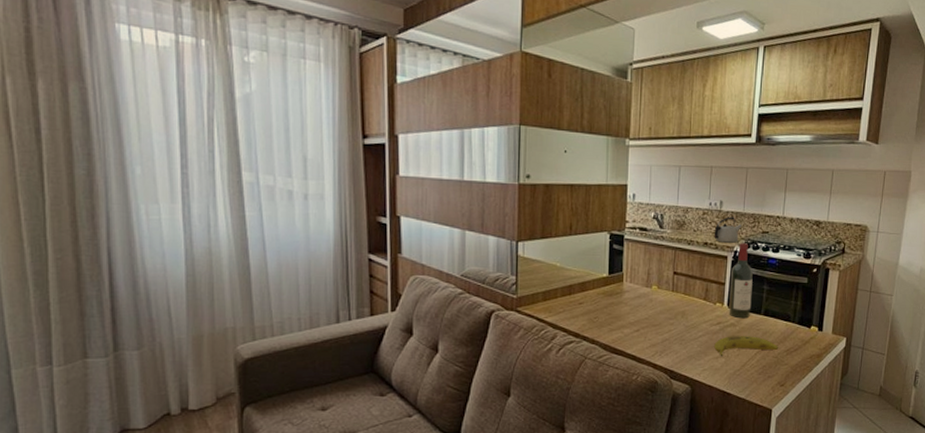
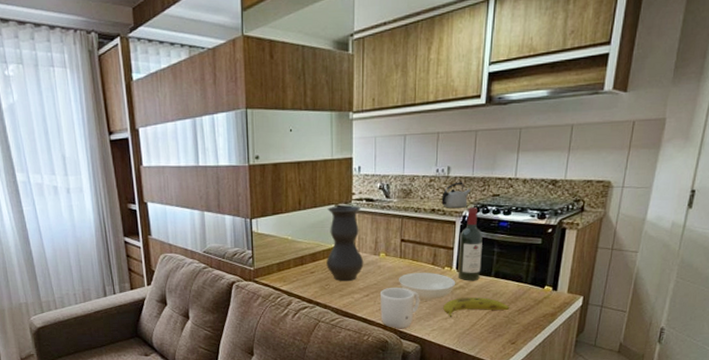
vase: none [596,233,635,314] -> present [326,205,364,281]
mug: none [650,323,692,367] -> present [379,288,420,328]
bowl: none [670,307,727,338] -> present [399,272,456,301]

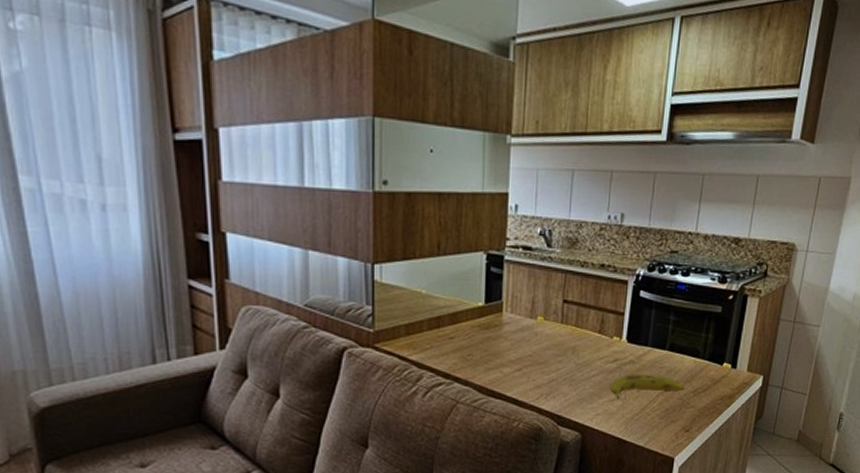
vase: present [326,205,364,281] -> none [470,253,517,350]
mug: present [379,288,420,328] -> none [534,361,583,412]
bowl: present [399,272,456,301] -> none [559,341,626,378]
kettle: present [441,182,471,209] -> none [612,233,646,266]
wine bottle: present [458,207,483,281] -> none [628,265,658,355]

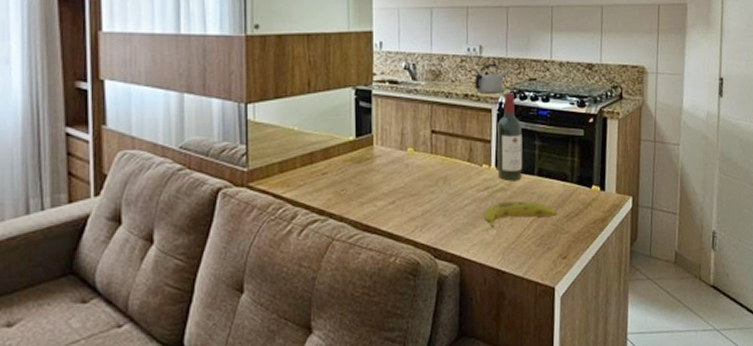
kettle: none [612,233,646,266] -> present [474,63,506,95]
wine bottle: none [628,265,658,355] -> present [496,93,523,182]

